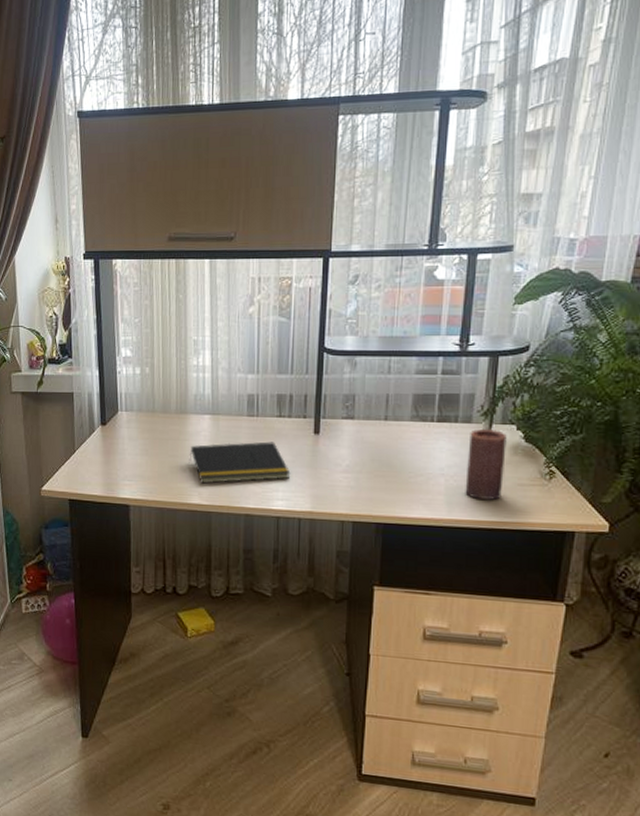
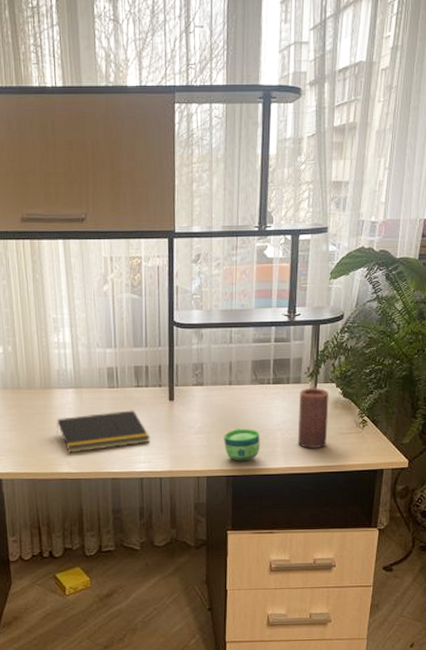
cup: none [375,469,419,509] -> present [224,428,260,462]

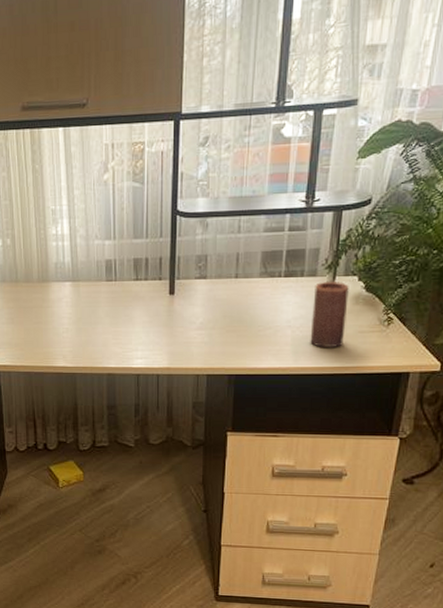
notepad: present [56,410,151,453] -> none [52,304,149,347]
cup: present [224,428,260,462] -> none [227,324,268,360]

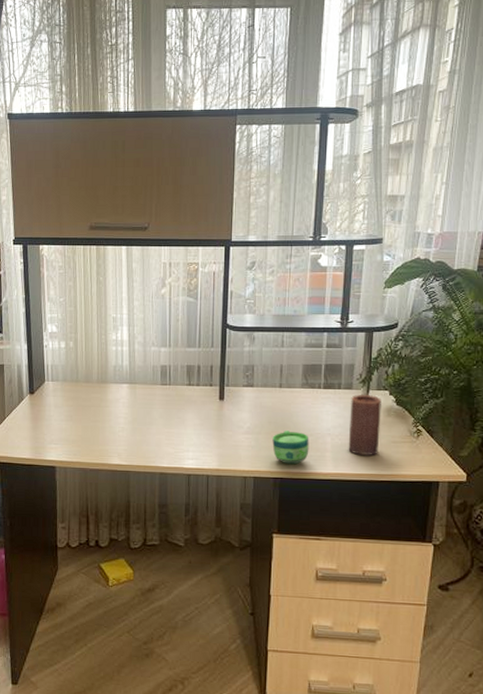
cup: none [227,324,268,360] -> present [272,430,309,465]

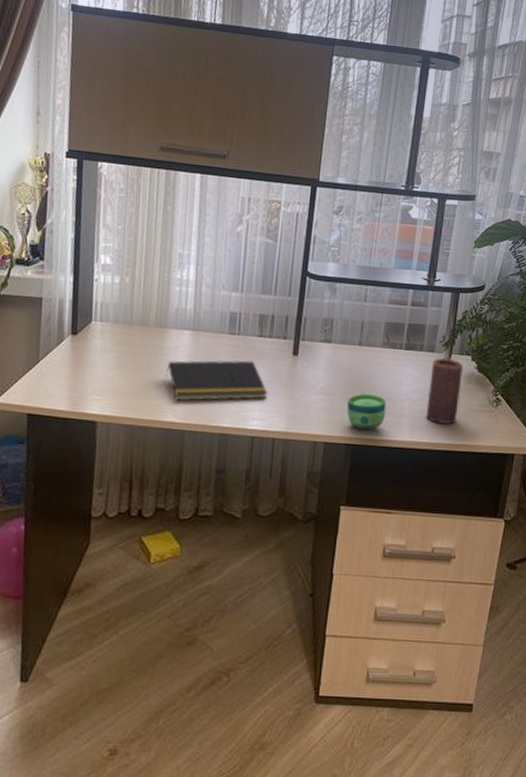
notepad: none [109,407,200,446] -> present [165,360,268,401]

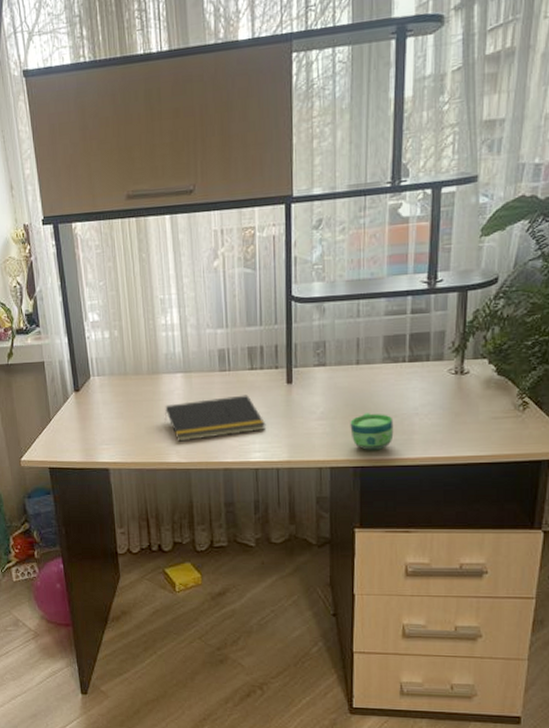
candle: present [426,358,463,424] -> none [440,365,479,435]

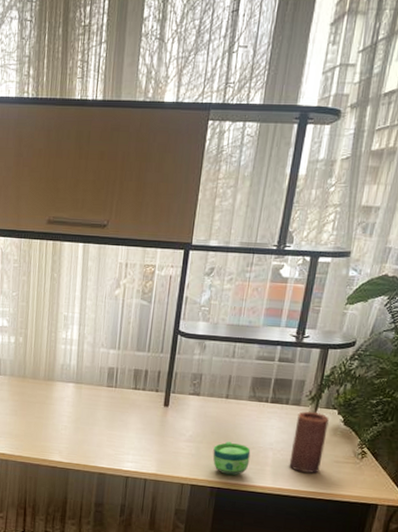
notepad: present [164,395,266,442] -> none [52,409,141,445]
candle: none [440,365,479,435] -> present [289,411,329,473]

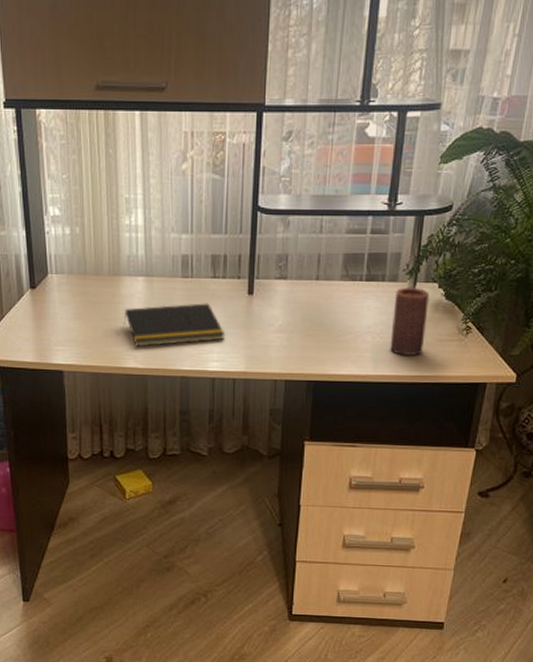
notepad: none [52,409,141,445] -> present [123,303,226,347]
cup: present [212,441,251,476] -> none [306,328,348,366]

